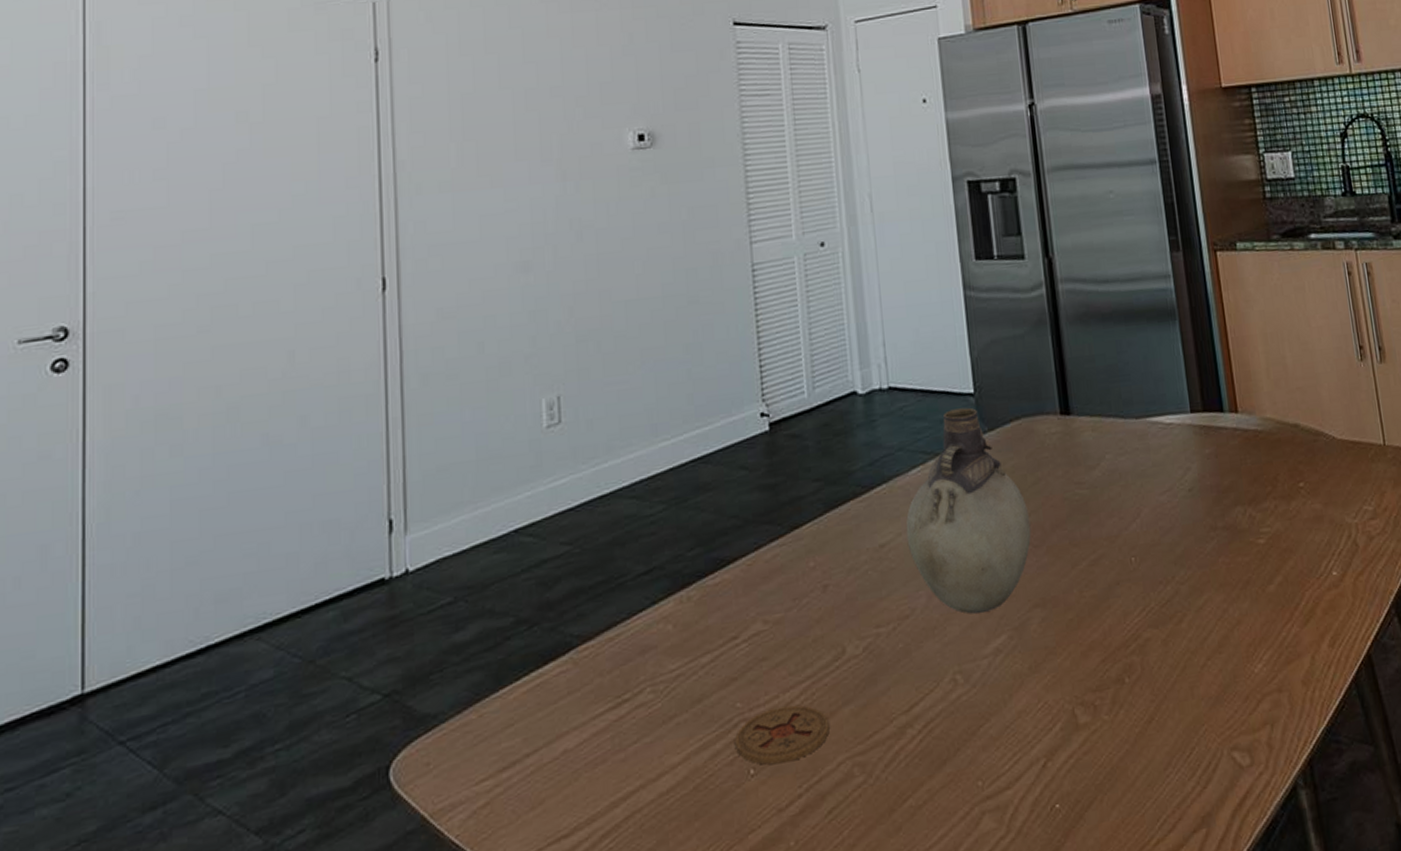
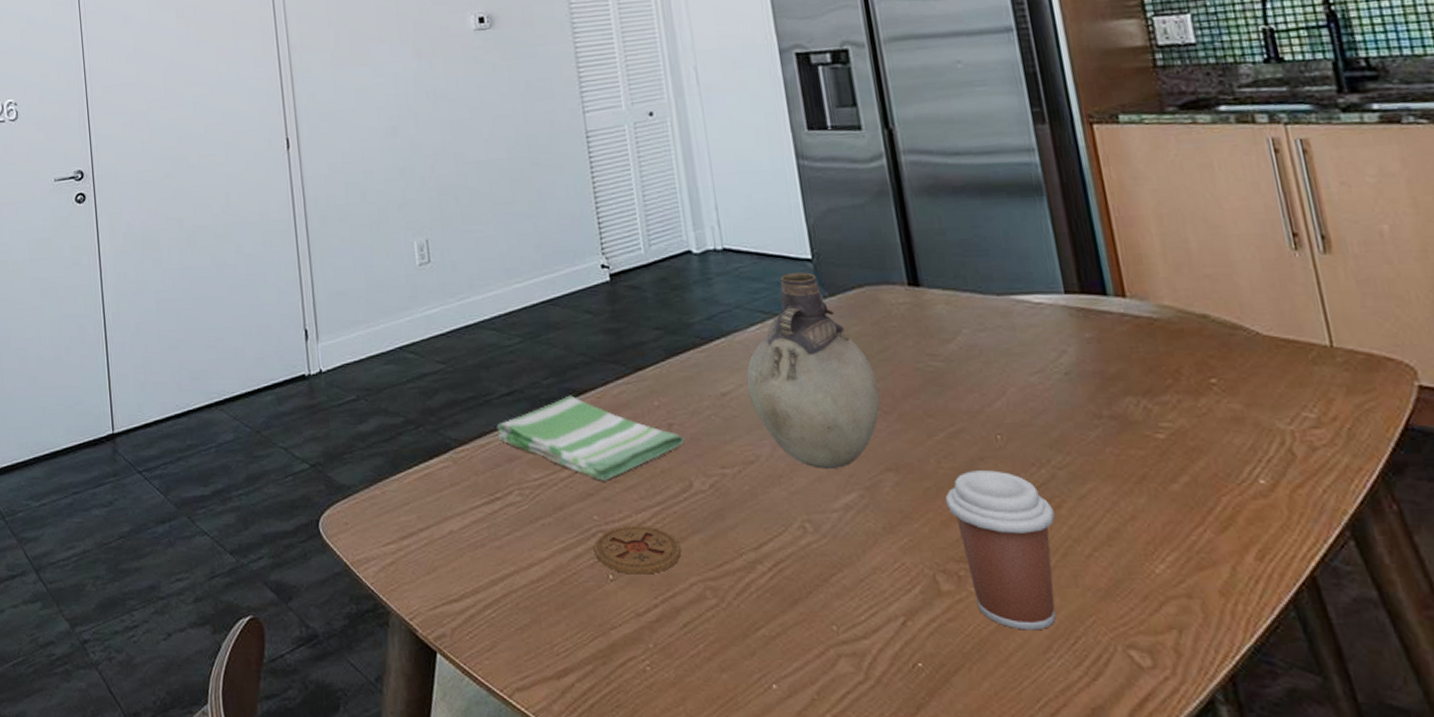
dish towel: none [628,565,840,661] -> present [496,395,685,481]
coffee cup: none [1085,593,1177,751] -> present [945,470,1056,631]

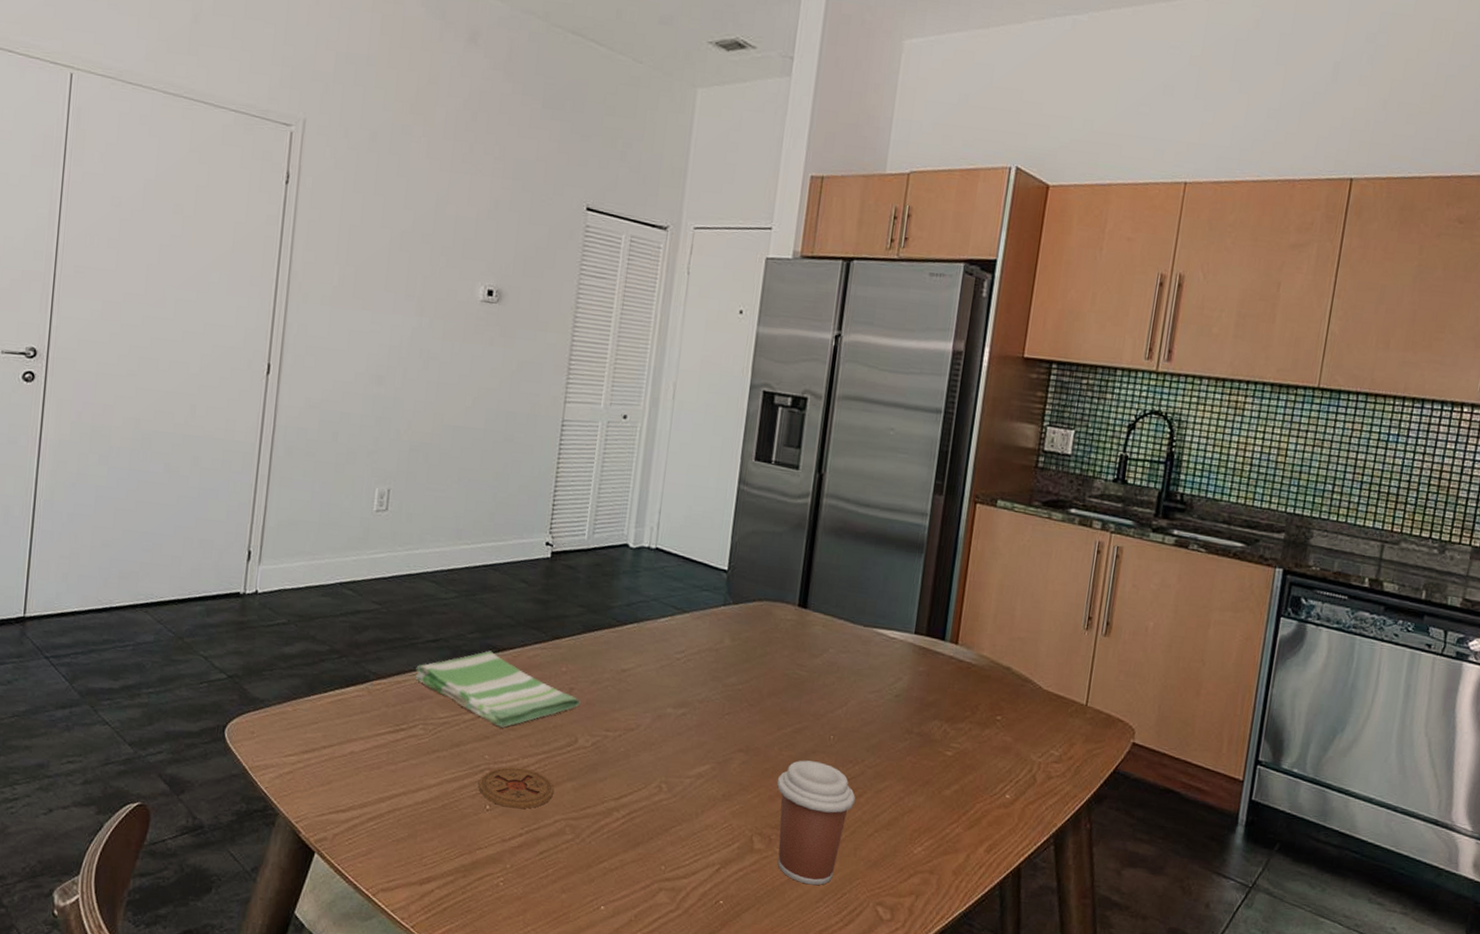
vase: present [746,272,881,470] -> none [644,579,752,744]

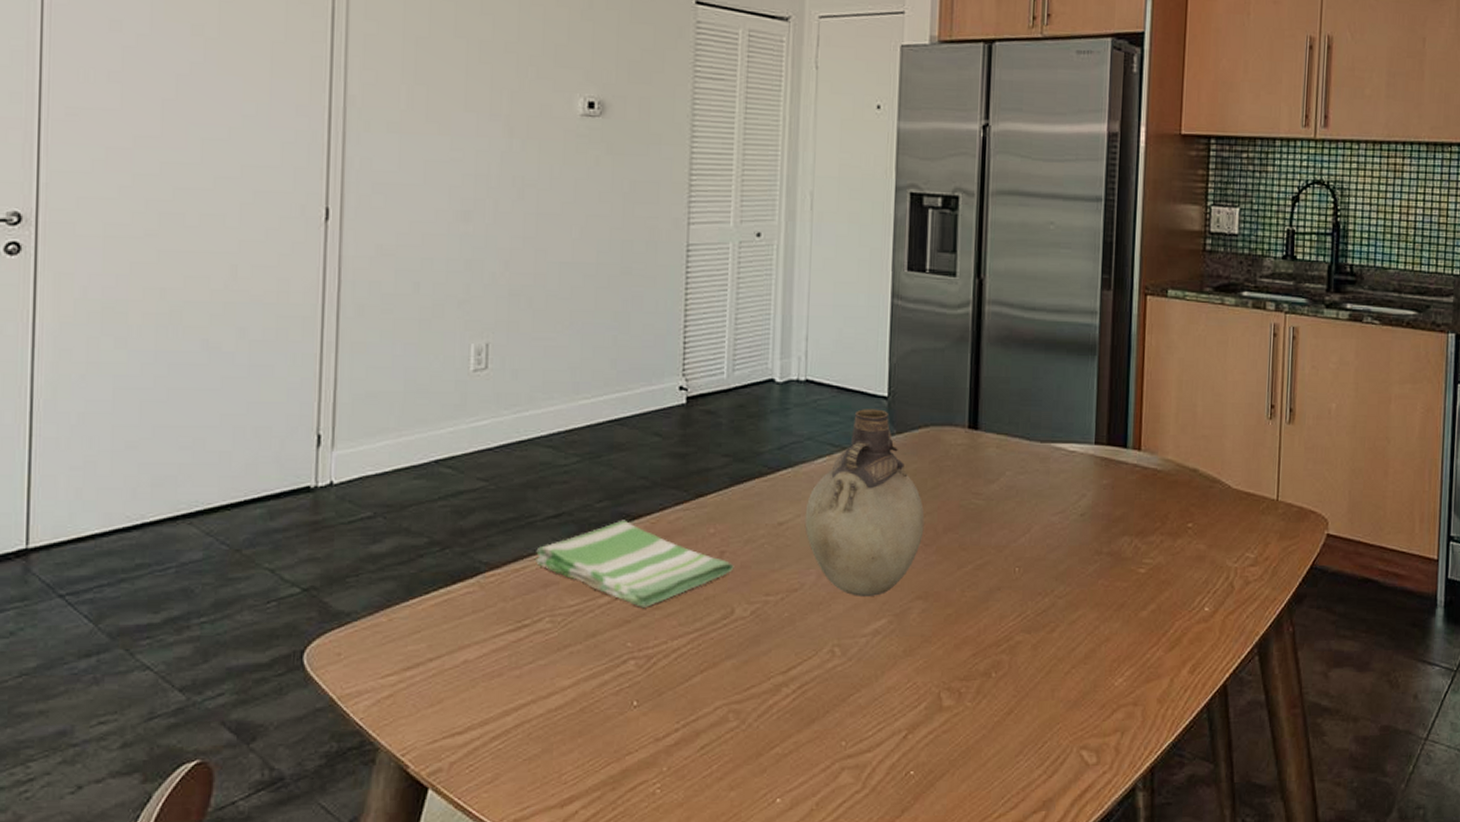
coaster: present [478,767,554,809] -> none [622,652,711,700]
vase: none [644,579,752,744] -> present [804,409,925,598]
coffee cup: present [776,760,855,886] -> none [961,599,1048,738]

